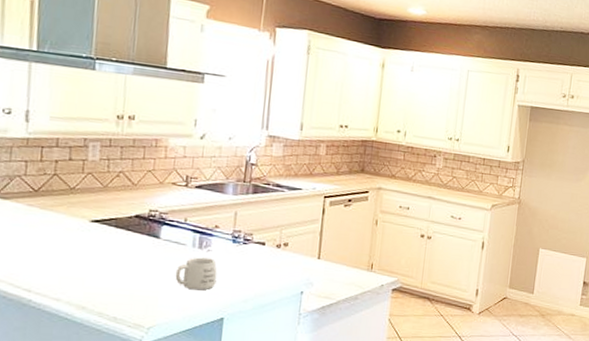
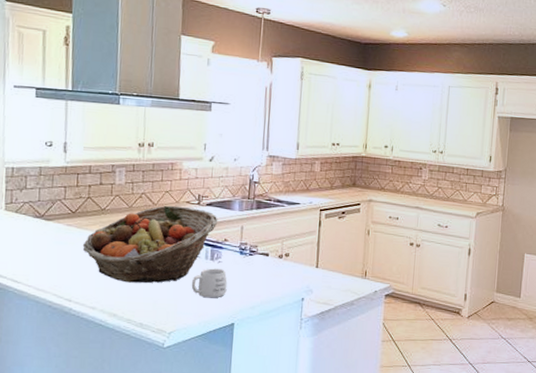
fruit basket: none [46,186,209,273] -> present [82,205,218,284]

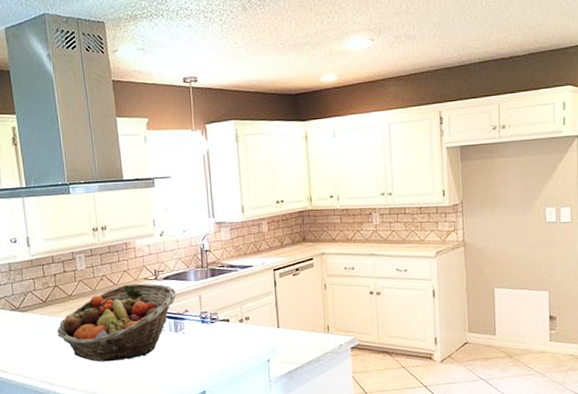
mug: present [191,268,227,298] -> none [160,339,194,369]

